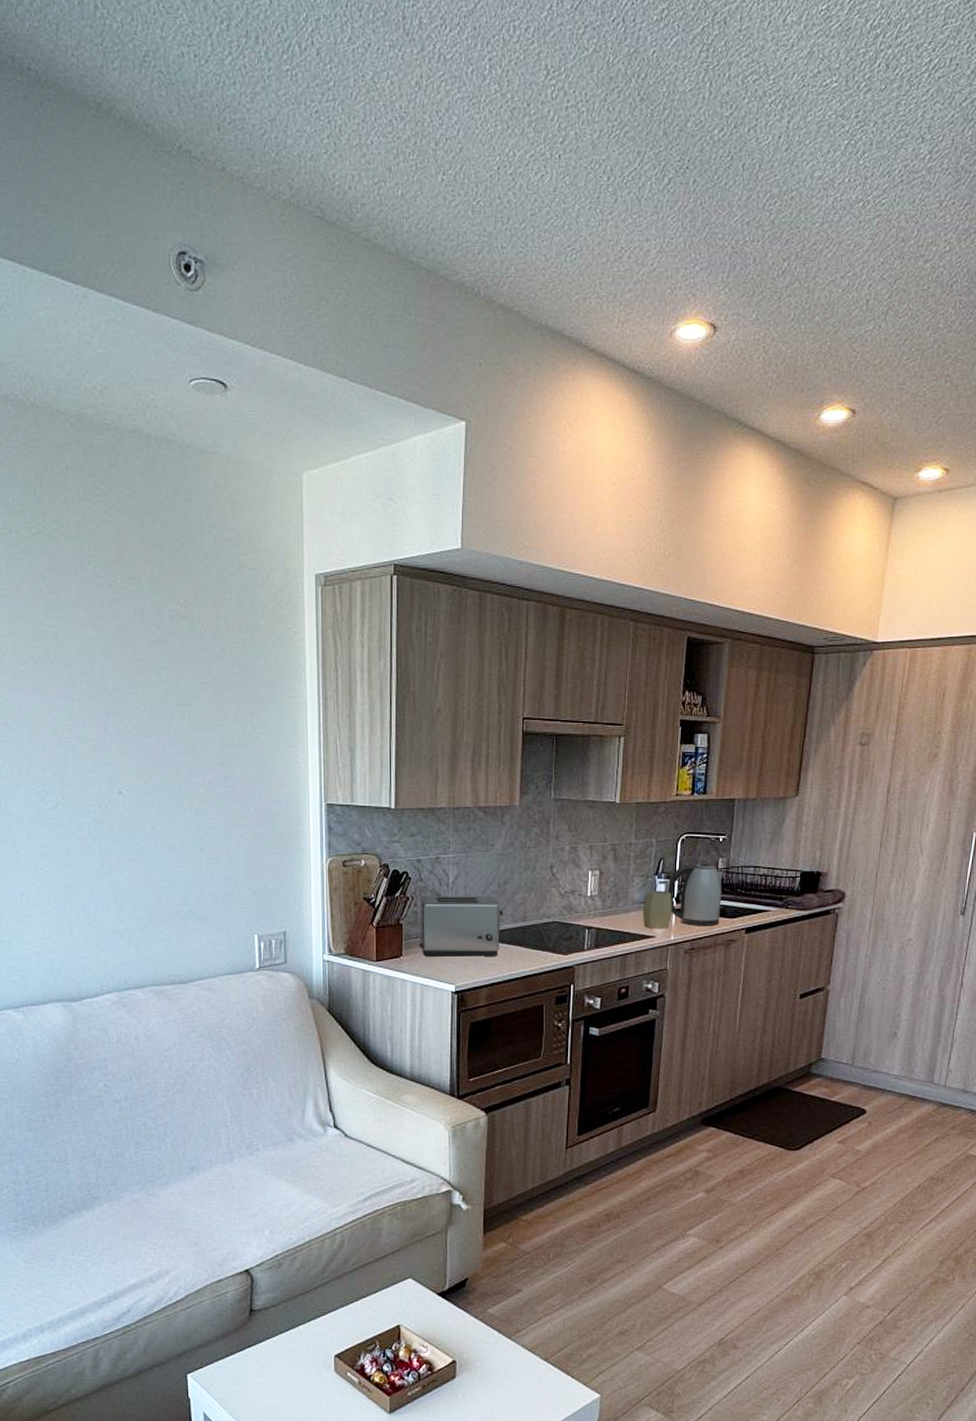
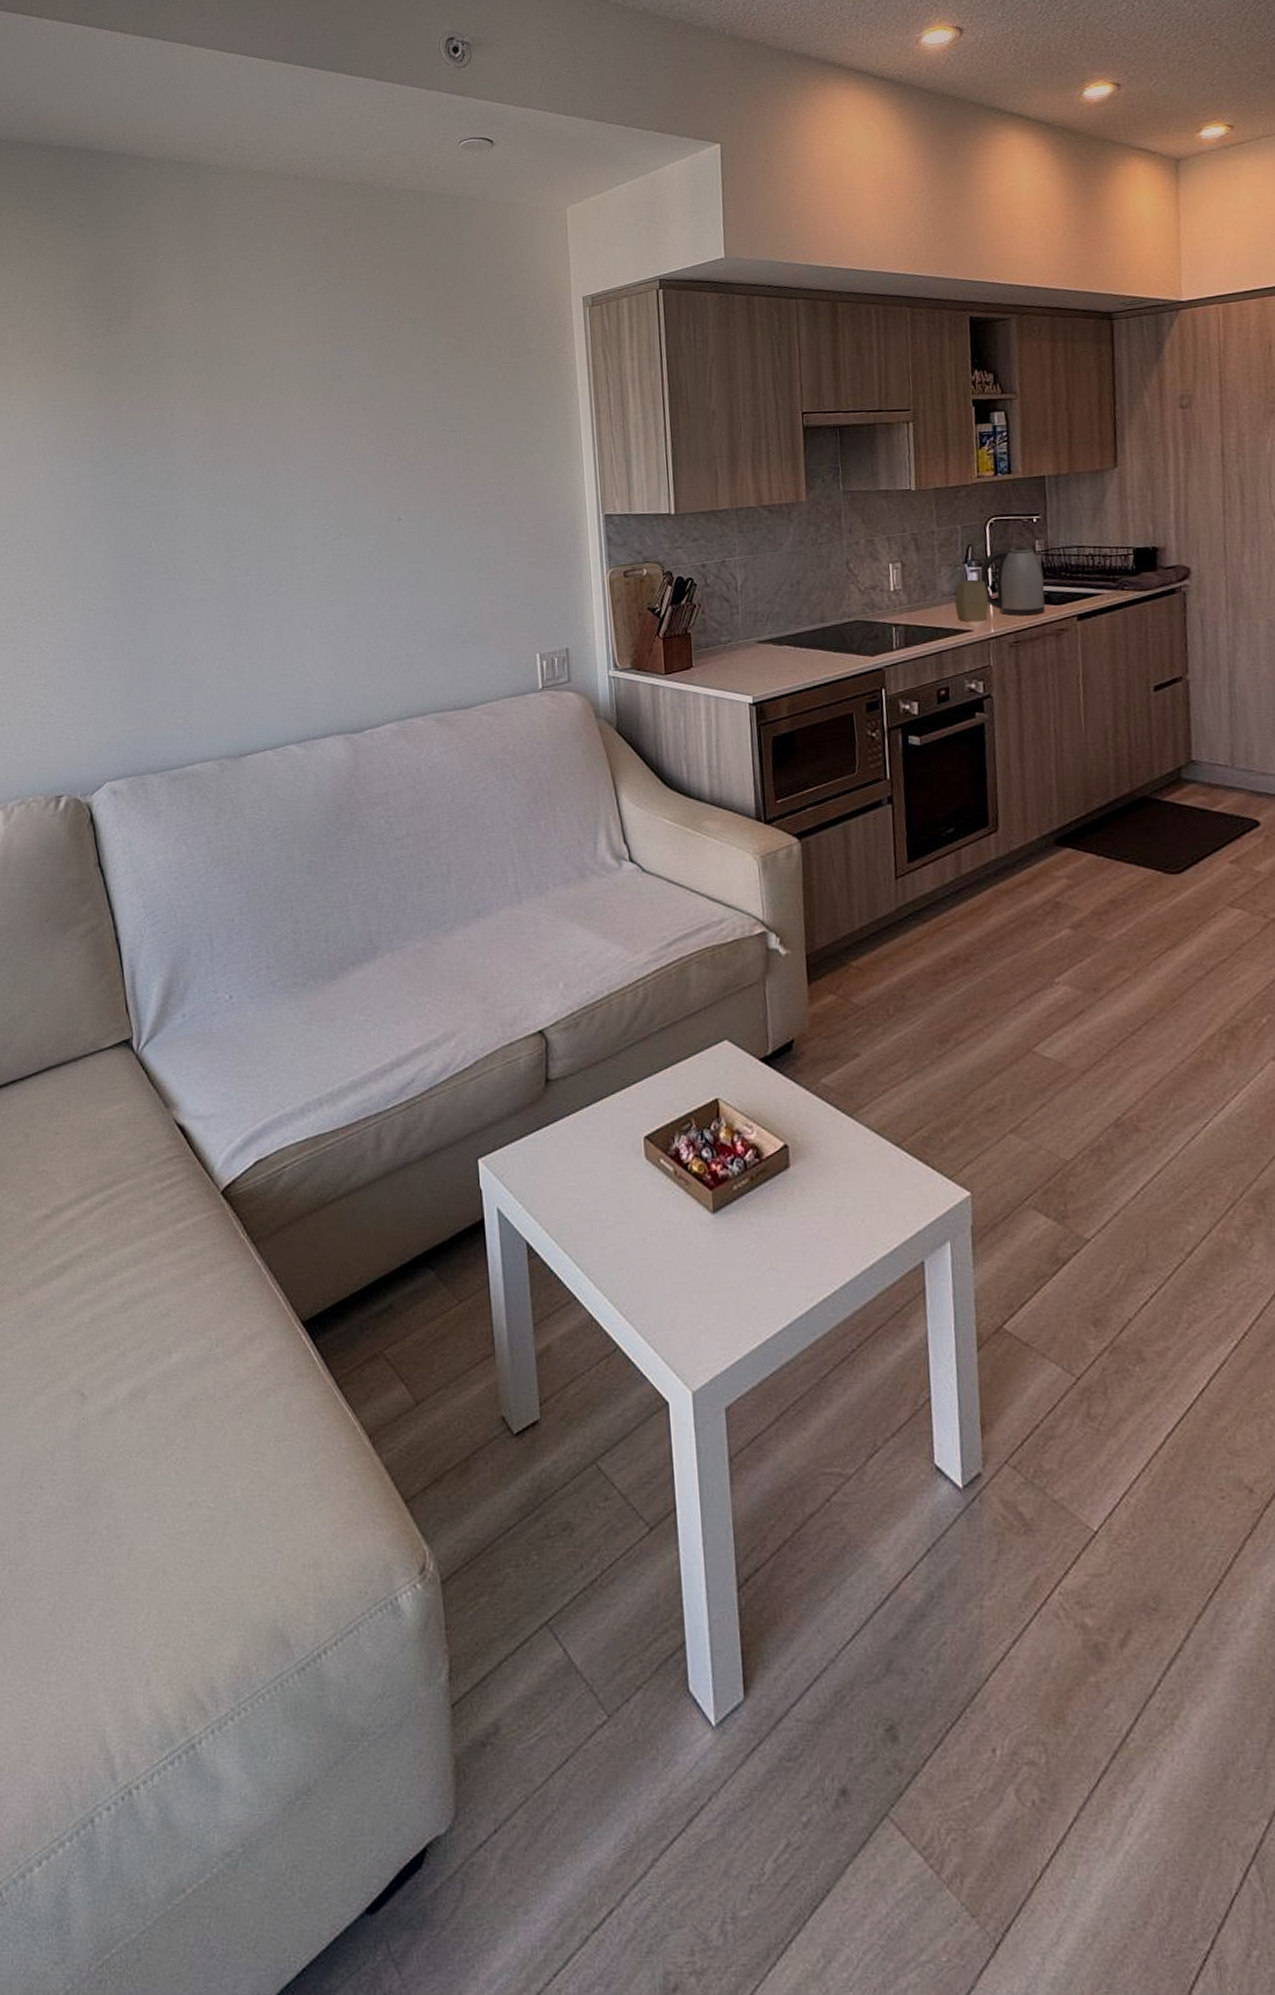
toaster: present [419,895,504,957] -> none [707,598,799,667]

